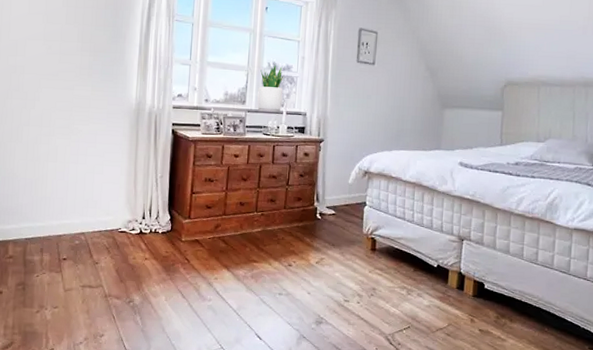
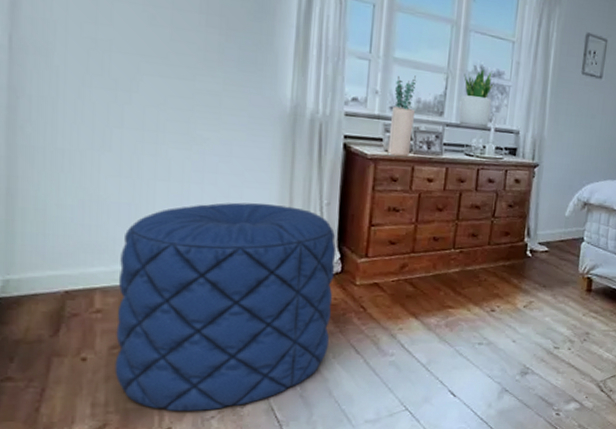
pouf: none [19,176,167,338] -> present [114,202,336,412]
vase: none [204,74,225,139] -> present [387,75,417,158]

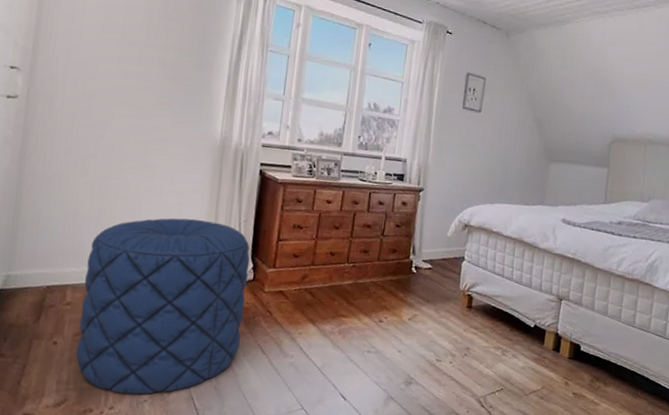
vase: present [387,75,417,158] -> none [295,113,321,182]
planter: present [459,68,494,129] -> none [354,105,385,158]

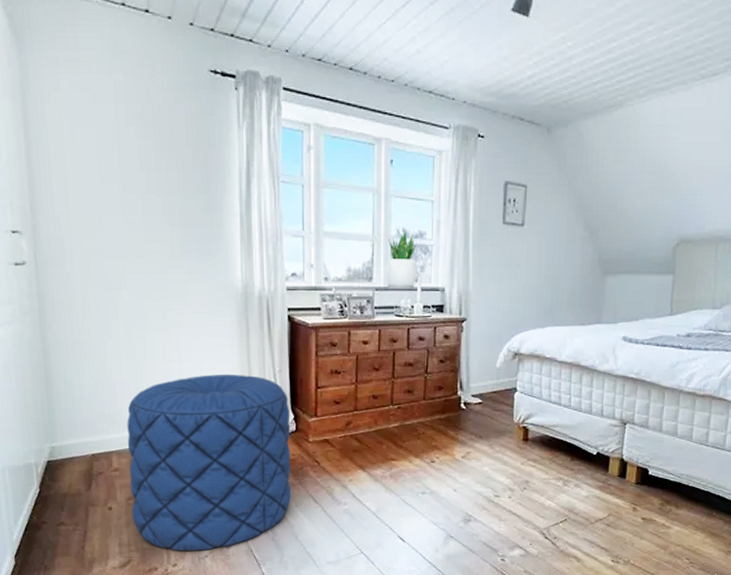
planter: none [354,105,385,158] -> present [386,231,417,289]

